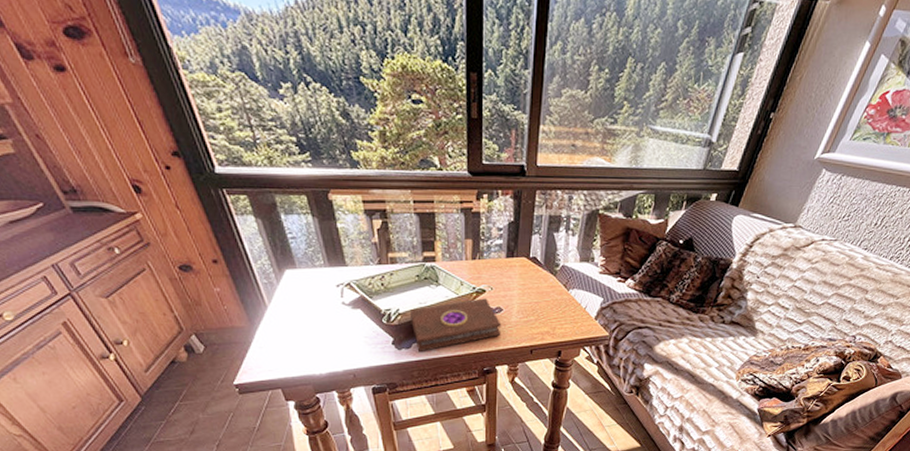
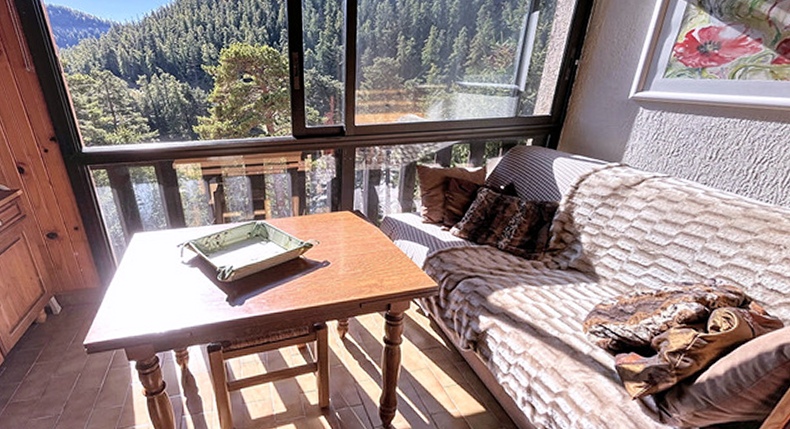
book: present [411,298,502,353] -> none [243,252,330,309]

